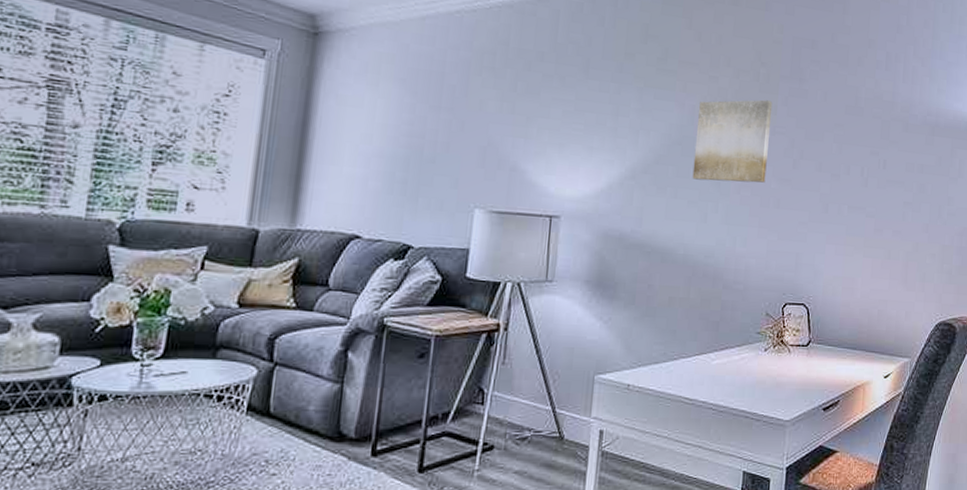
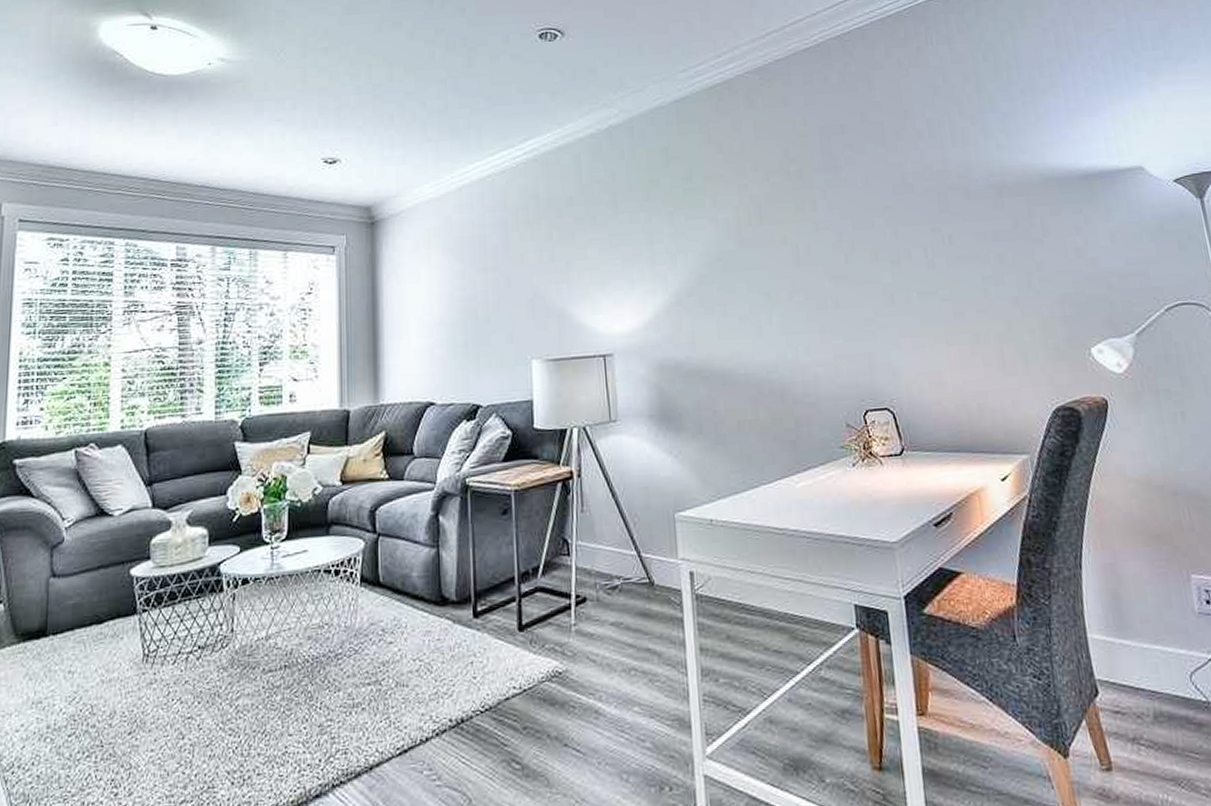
wall art: present [692,100,773,183] -> none [733,197,818,294]

